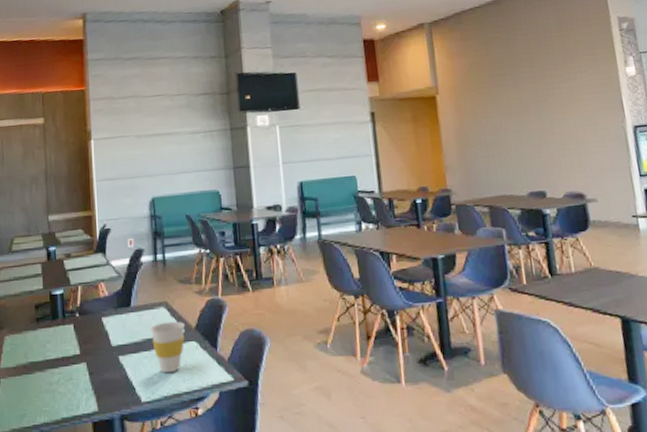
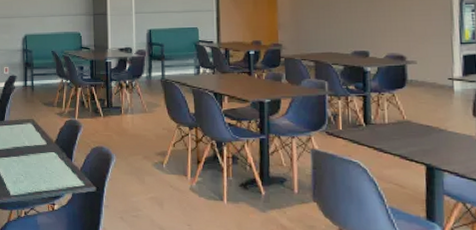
cup: present [150,321,185,374] -> none [19,135,47,175]

